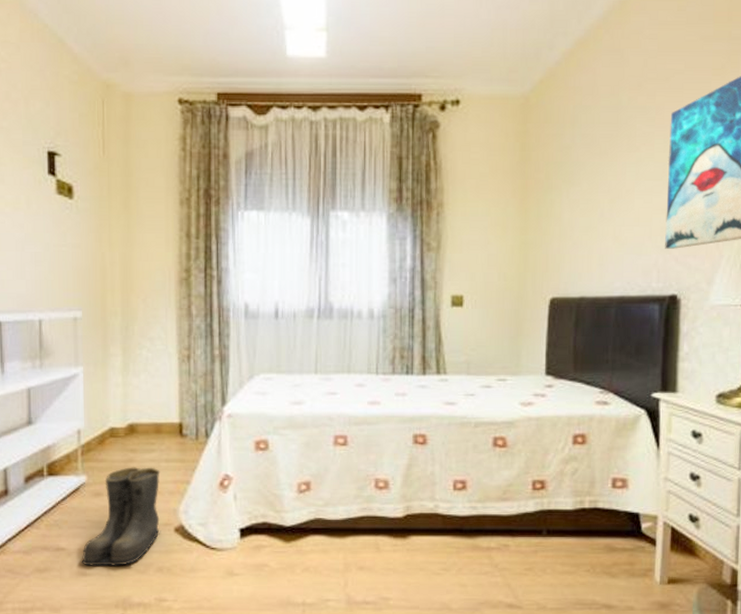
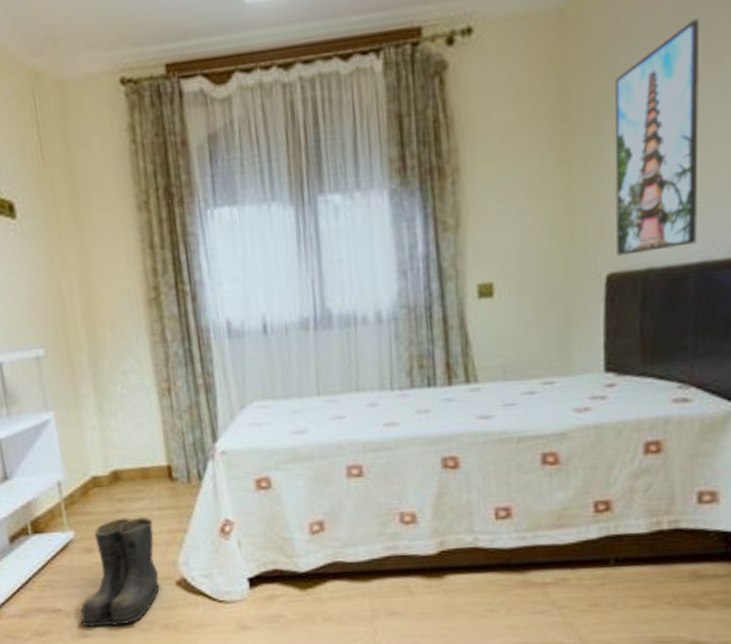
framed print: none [557,117,623,285] -> present [614,18,700,256]

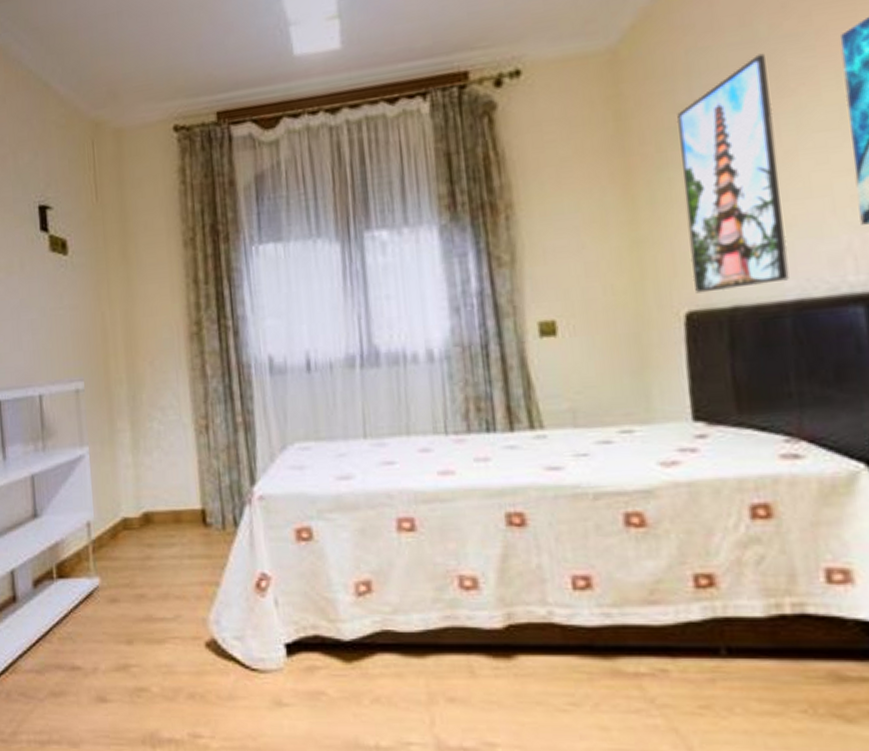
boots: present [80,516,162,627] -> none [100,564,190,690]

